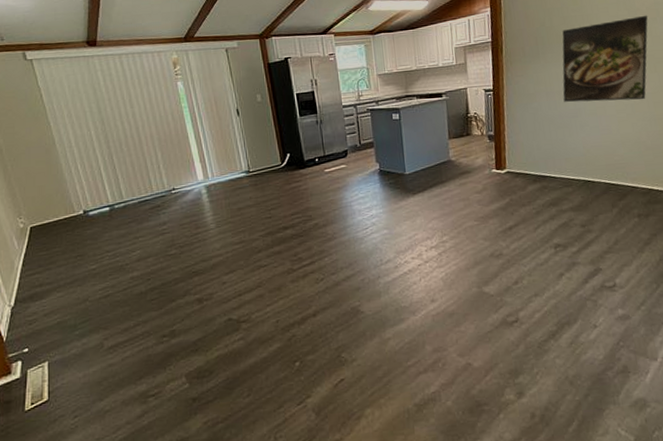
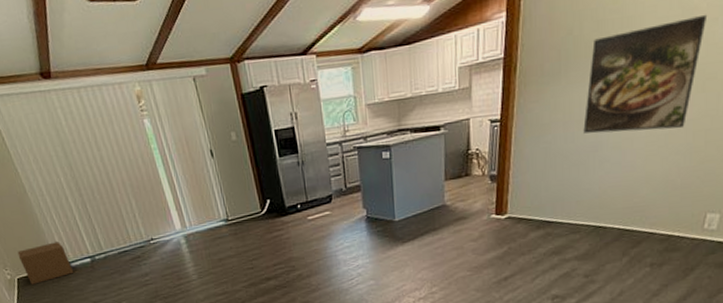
cardboard box: none [35,191,90,234] -> present [17,242,73,285]

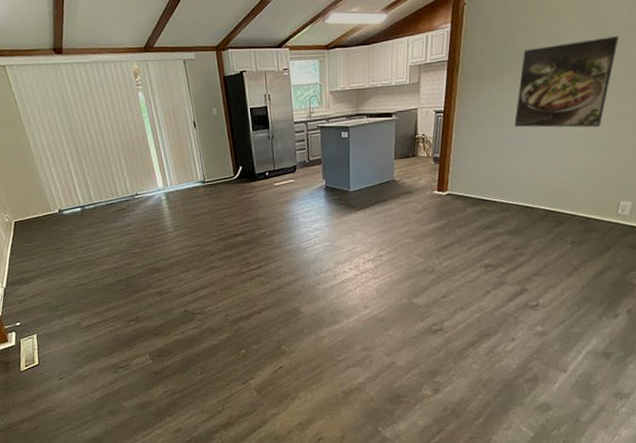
cardboard box: present [17,242,73,285] -> none [17,192,64,228]

